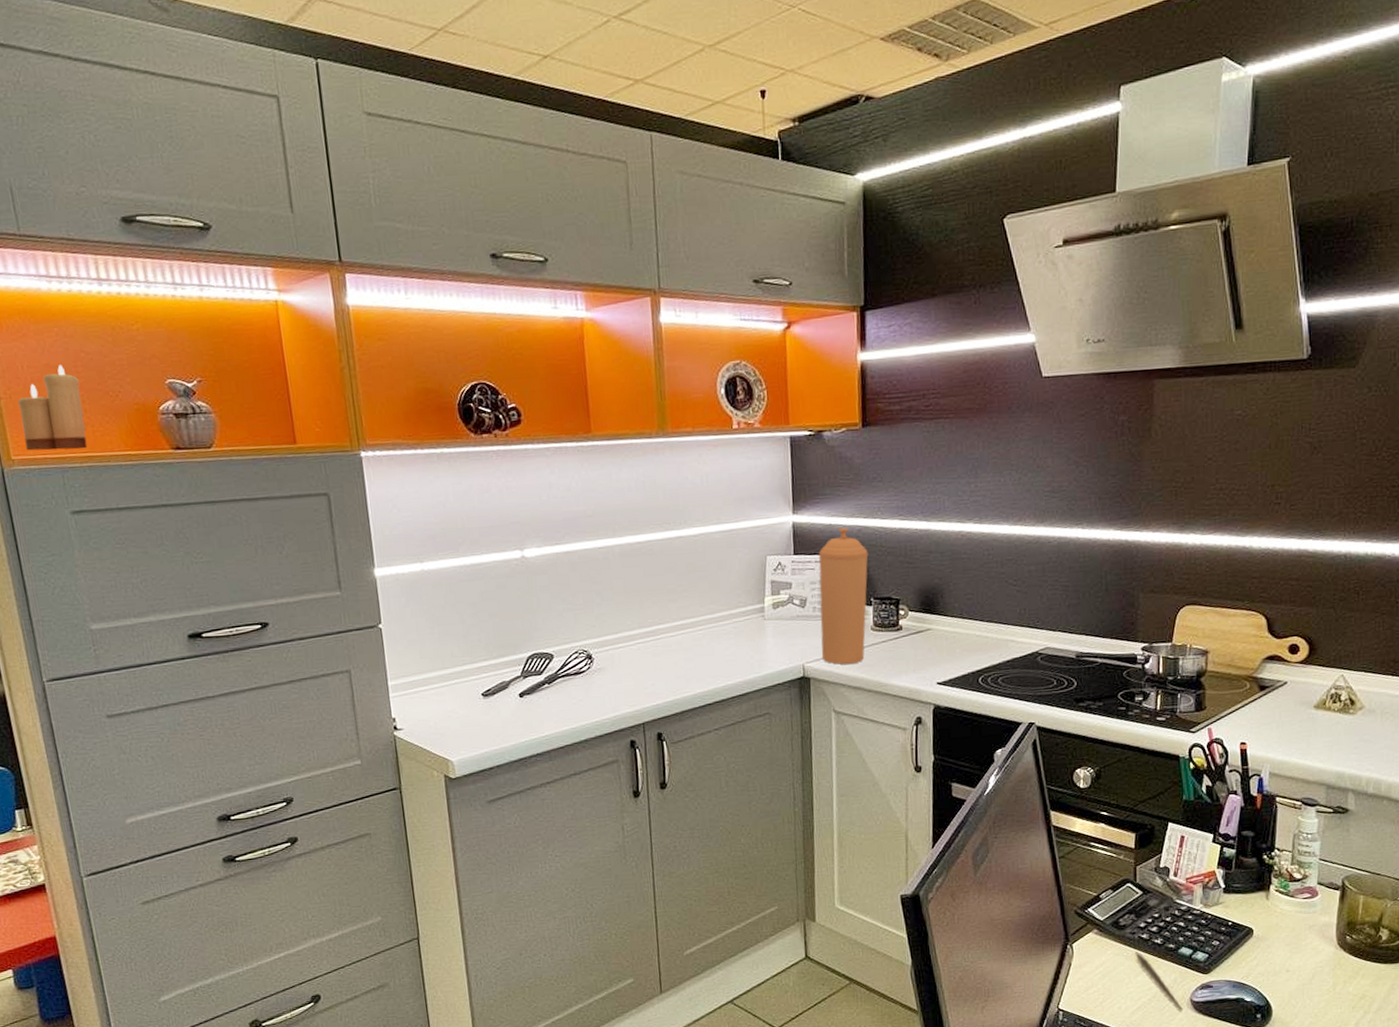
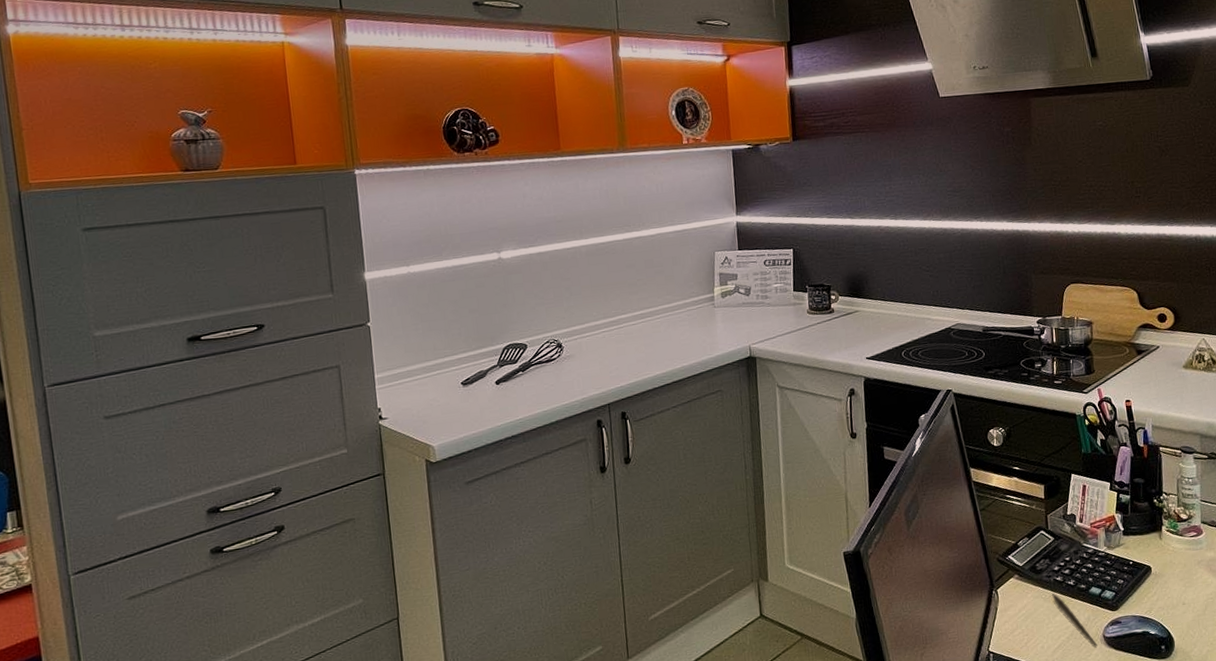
candle: present [17,365,88,451] -> none [39,99,102,175]
canister: present [818,527,869,665] -> none [759,225,803,345]

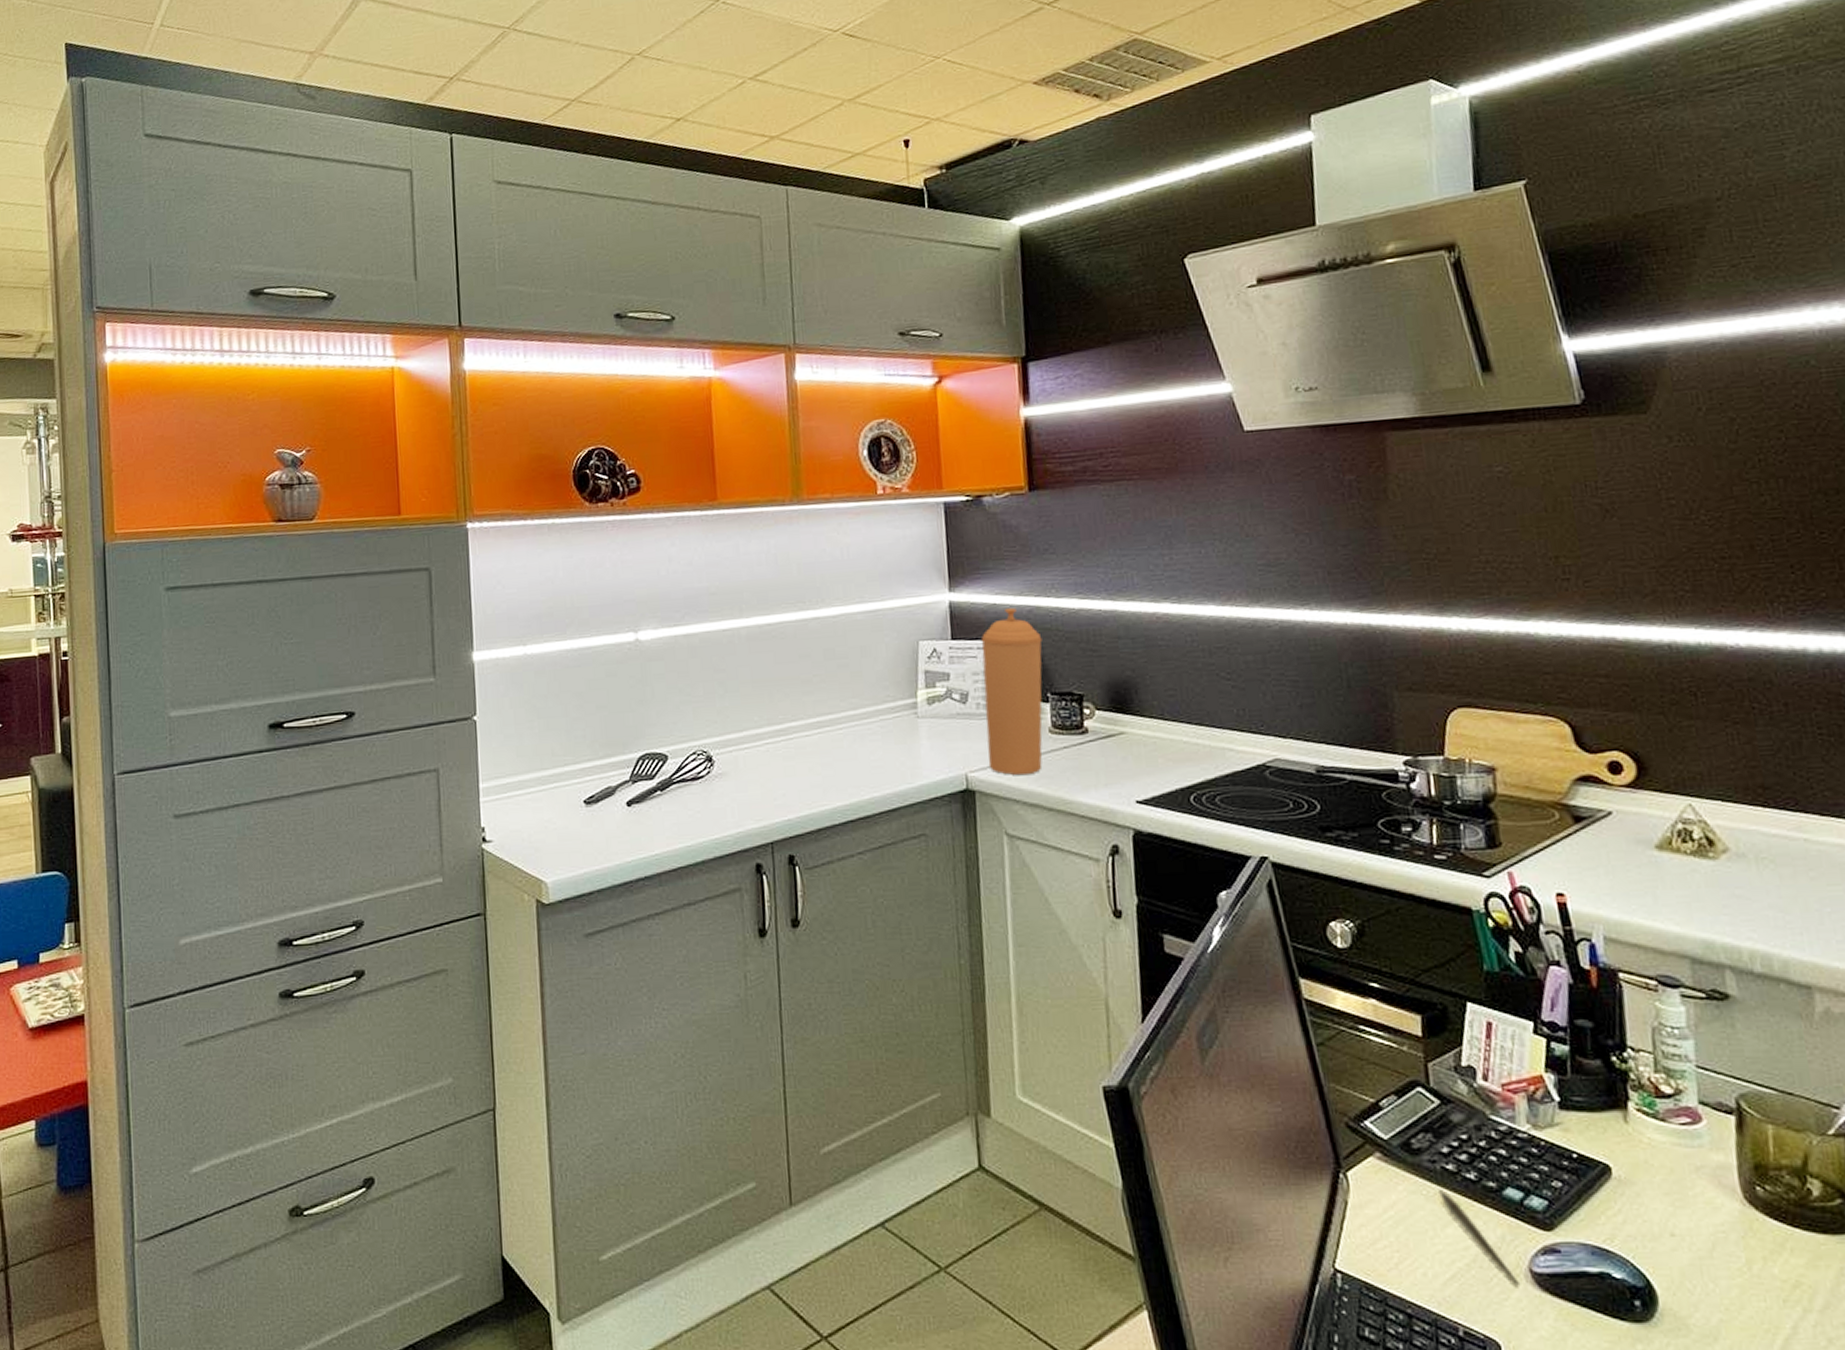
canister: none [759,225,803,345] -> present [980,607,1043,775]

